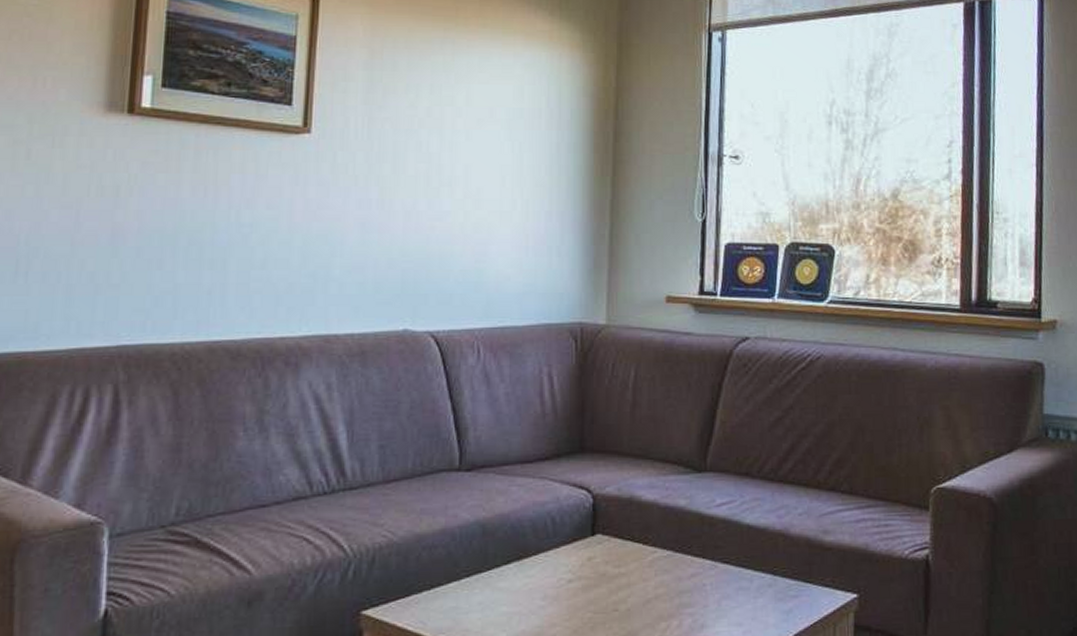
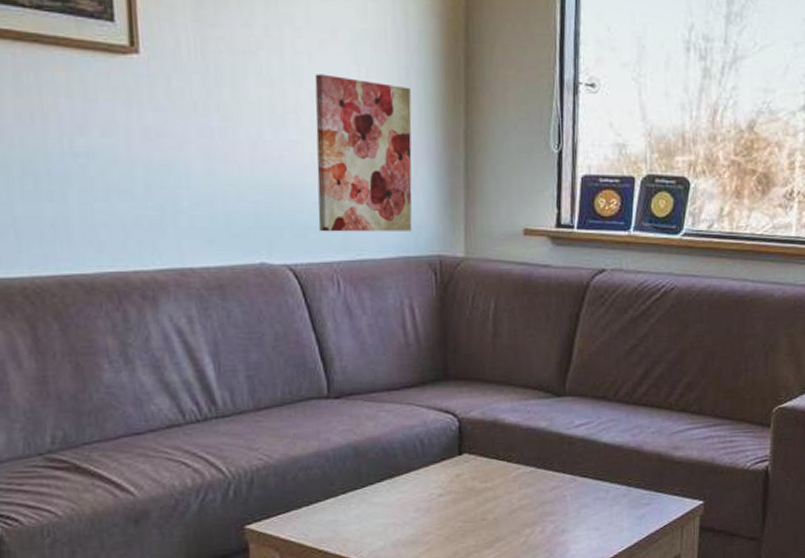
wall art: none [463,150,560,299] -> present [314,74,412,232]

